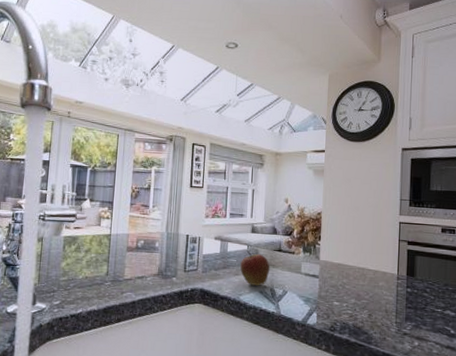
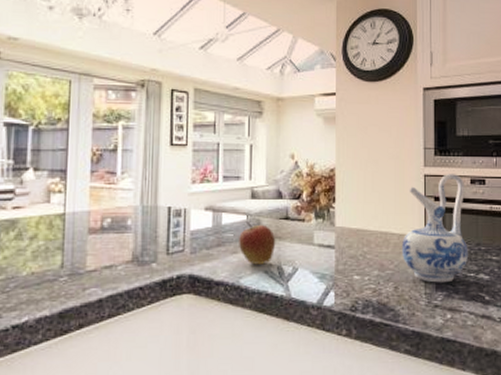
ceramic pitcher: none [377,222,437,315] -> present [402,174,469,283]

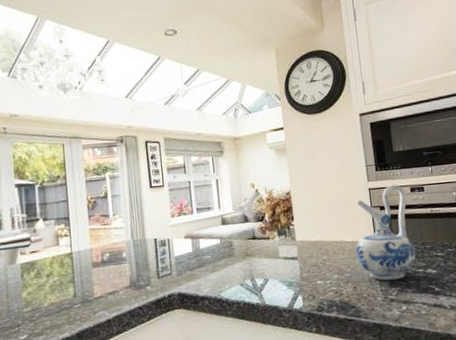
fruit: present [239,221,276,265] -> none [216,244,248,280]

